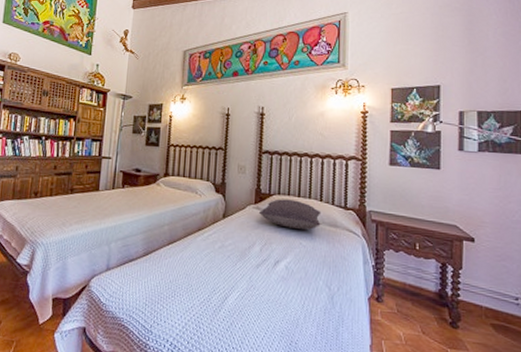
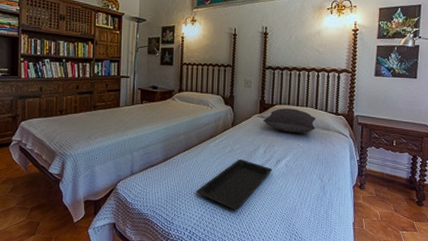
serving tray: none [179,256,270,320] -> present [196,158,273,210]

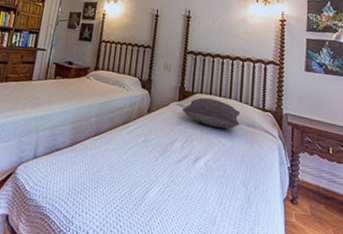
serving tray: present [196,158,273,210] -> none [102,151,190,214]

